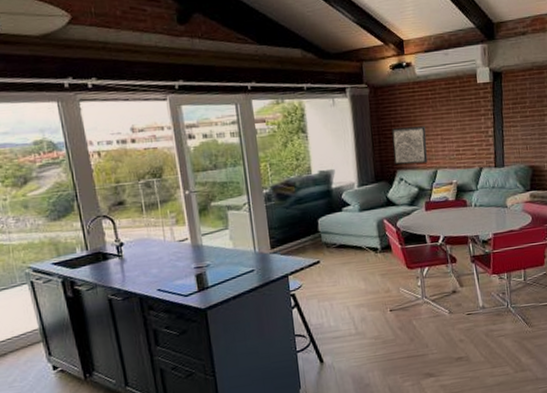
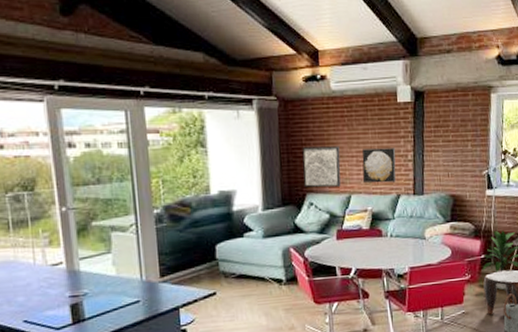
wall art: none [446,125,478,159] -> present [362,148,396,183]

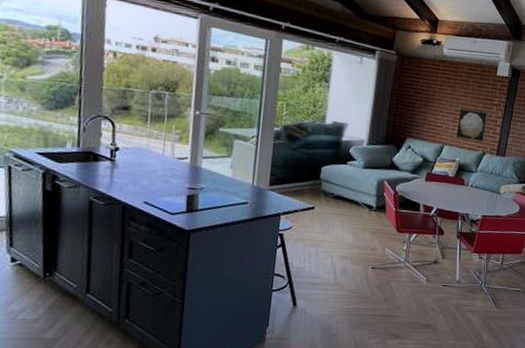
wall art: present [302,146,341,188] -> none [405,98,442,137]

